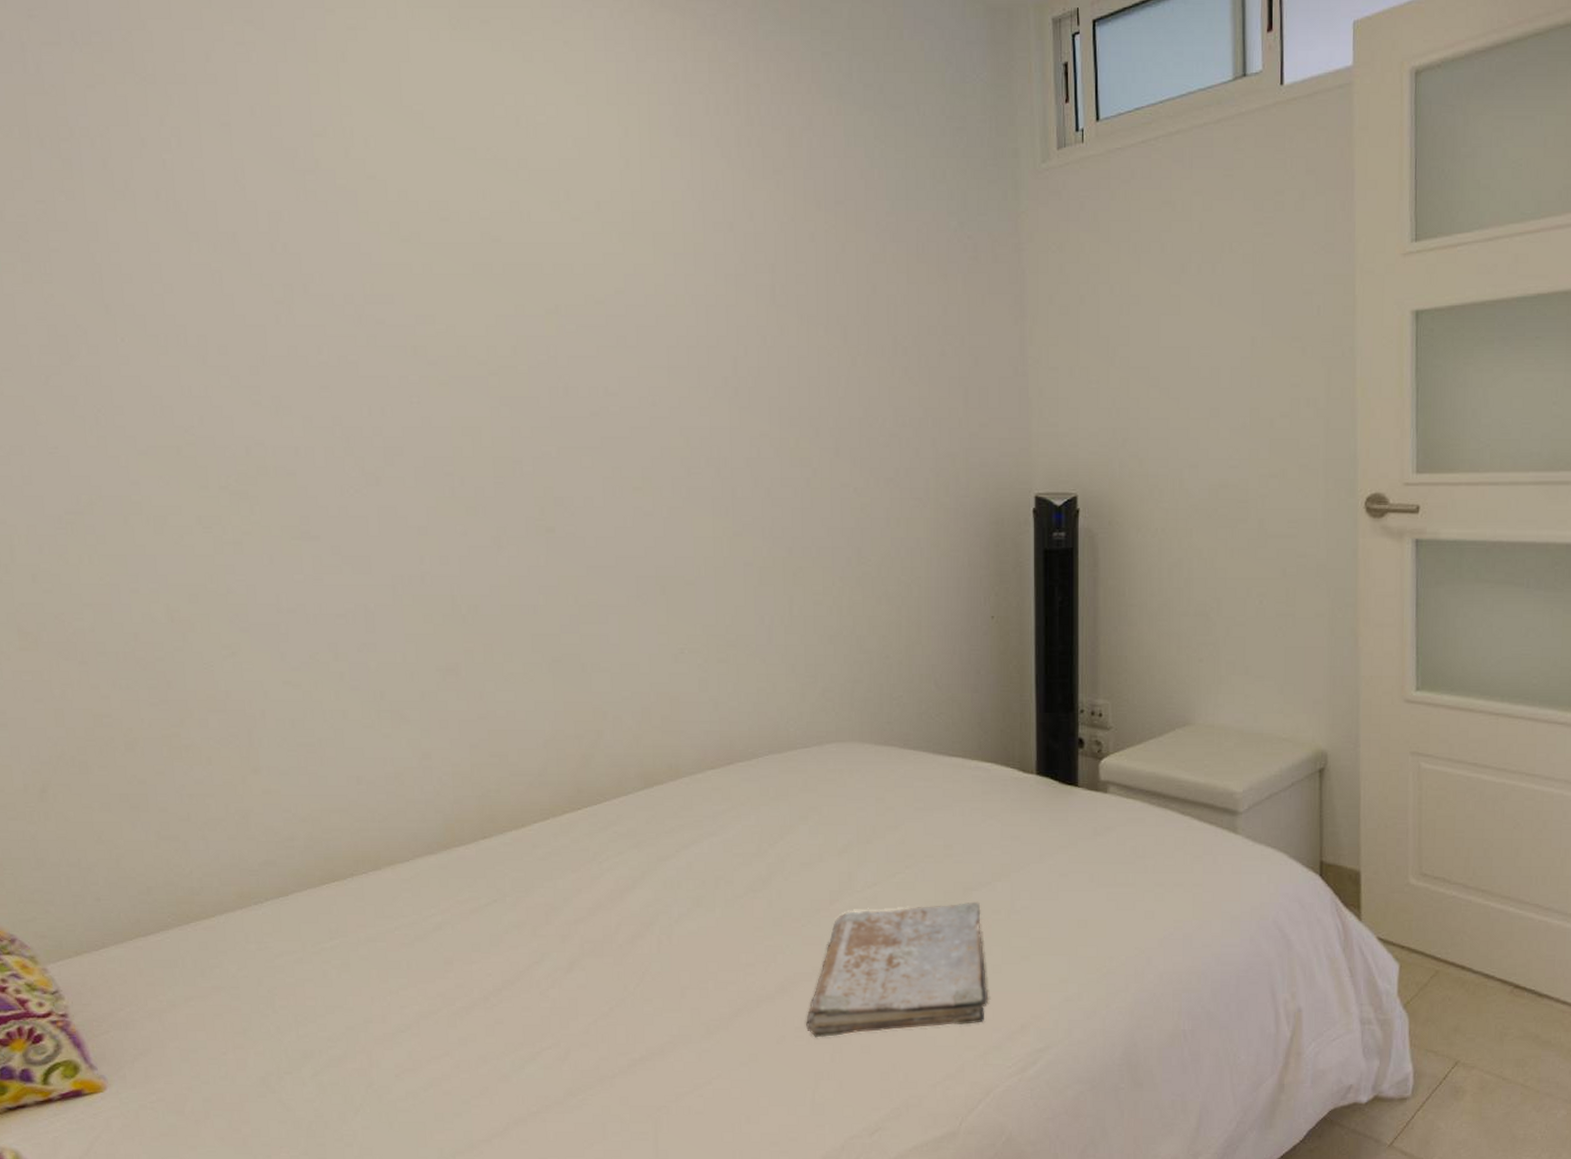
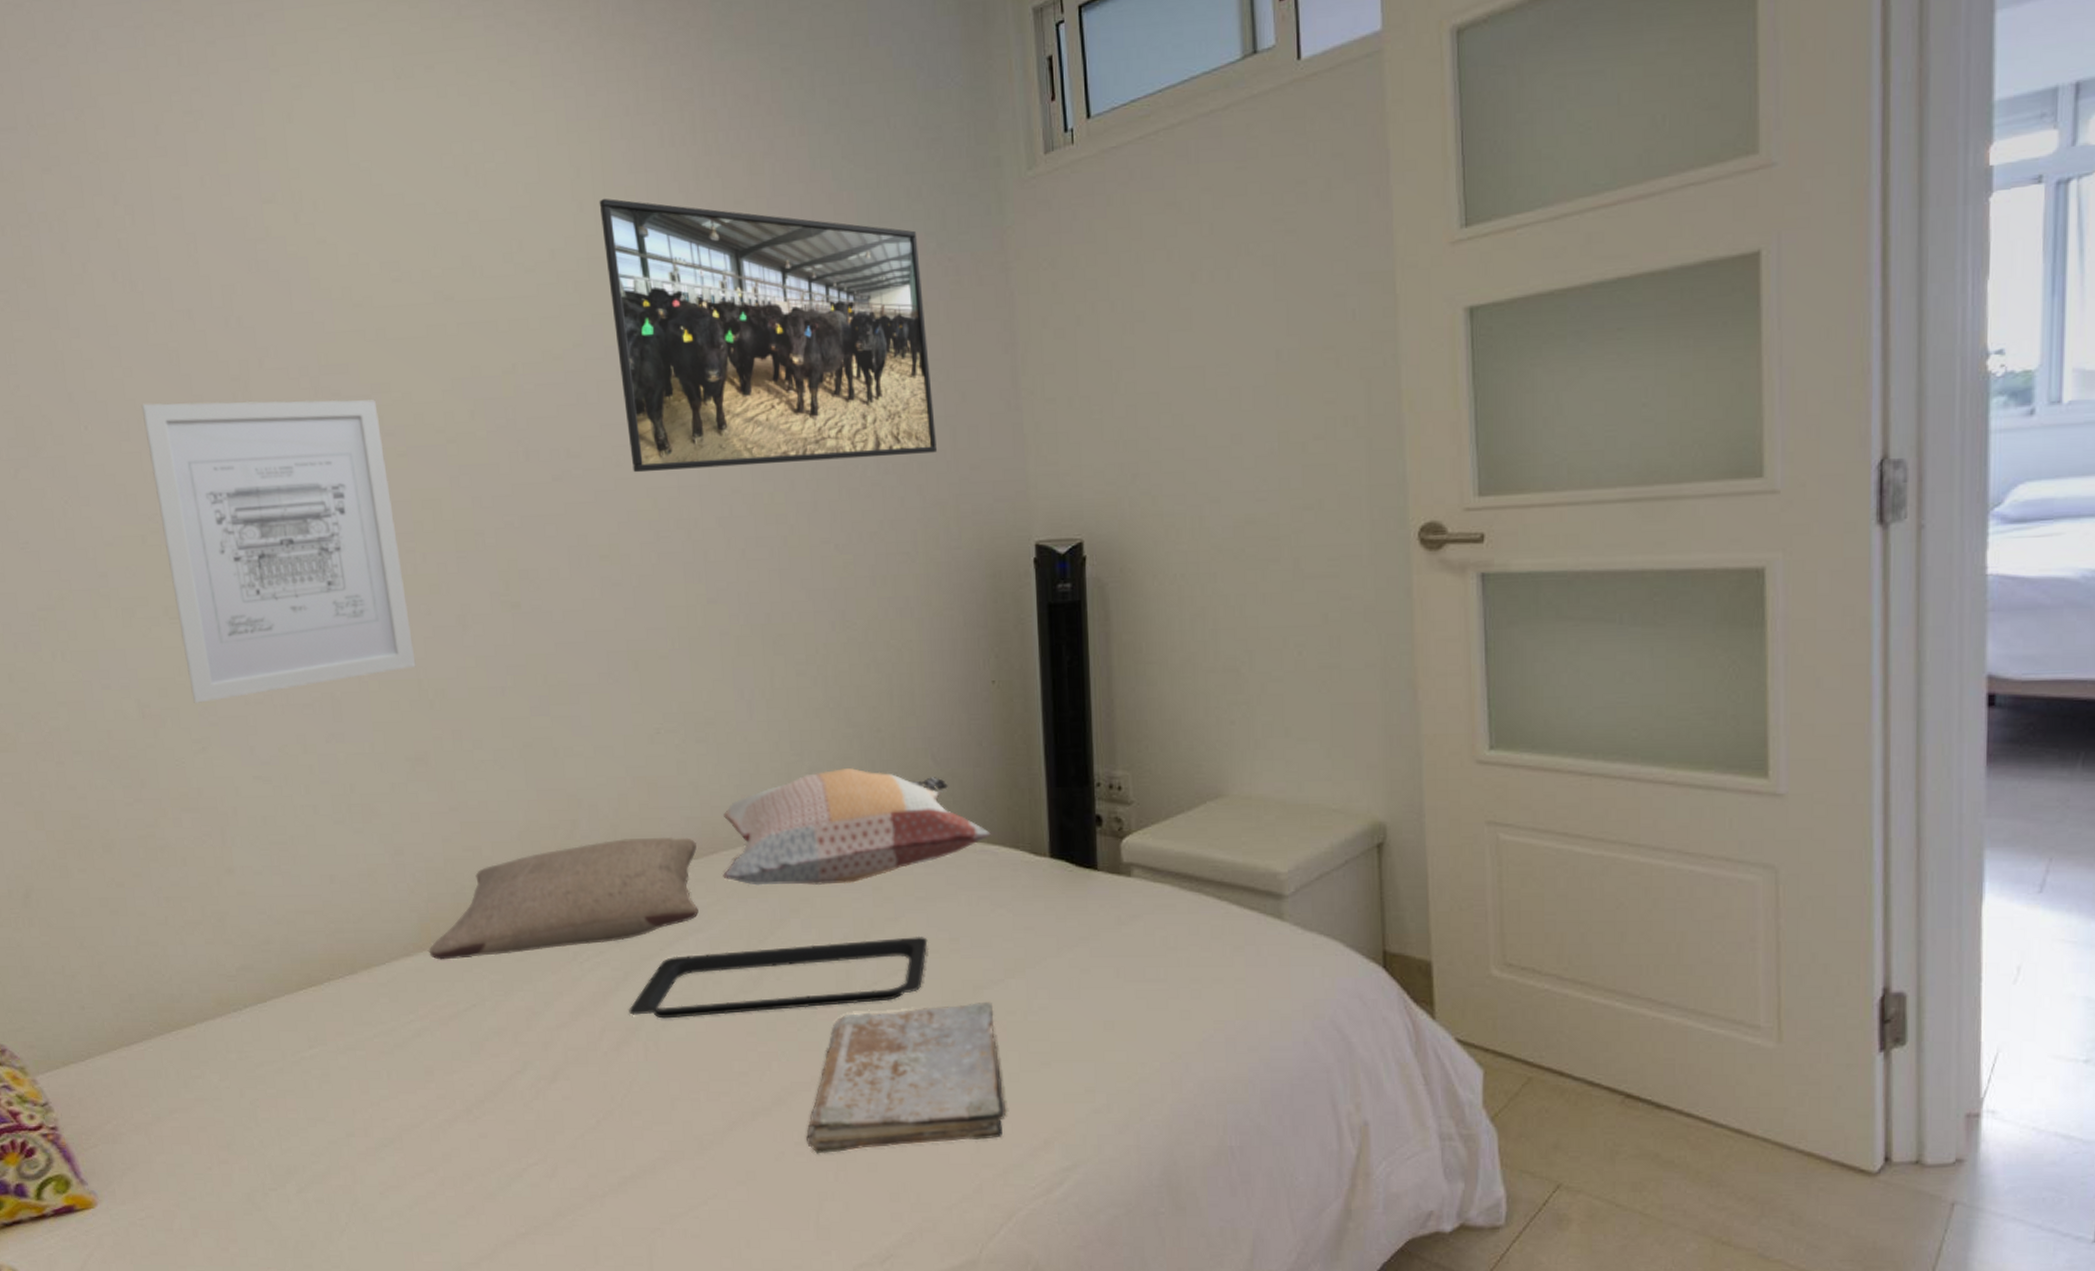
wall art: none [181,319,450,611] -> present [141,399,416,704]
pillow: none [452,748,714,858] -> present [429,837,699,960]
serving tray: none [644,842,924,915] -> present [629,936,928,1019]
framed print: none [645,157,951,413] -> present [599,198,938,473]
decorative pillow: none [738,690,985,796] -> present [722,768,991,886]

